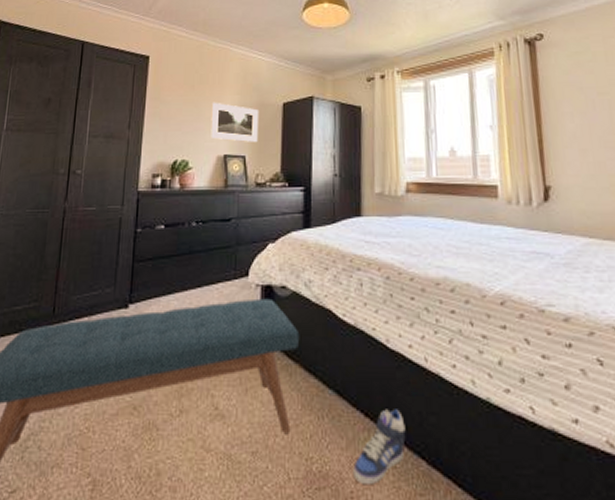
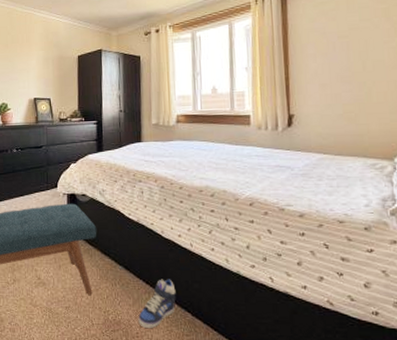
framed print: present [210,102,260,142] -> none [22,57,60,88]

